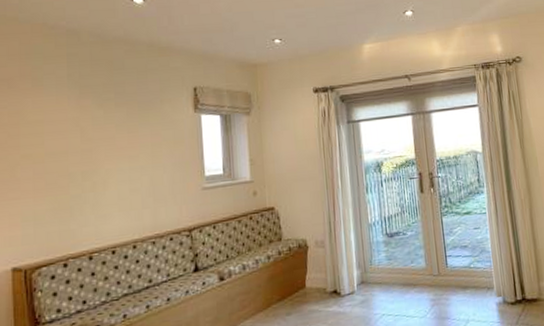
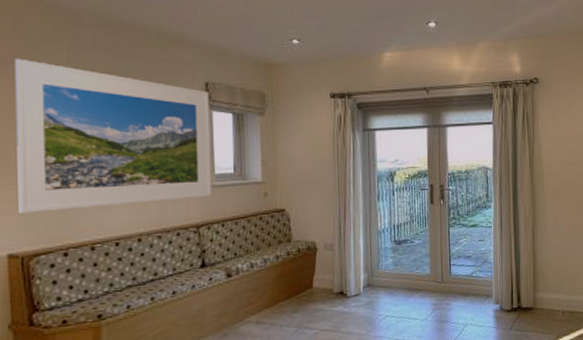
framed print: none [21,78,203,227] -> present [15,58,212,214]

